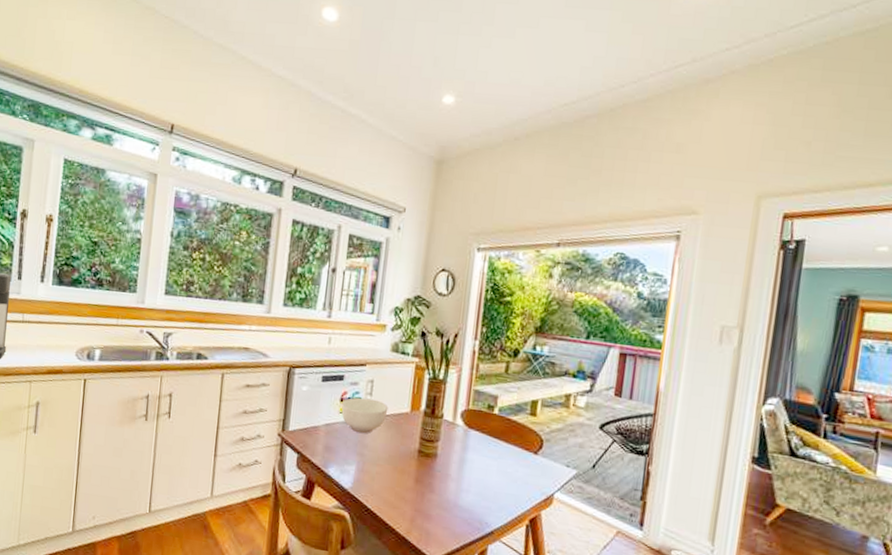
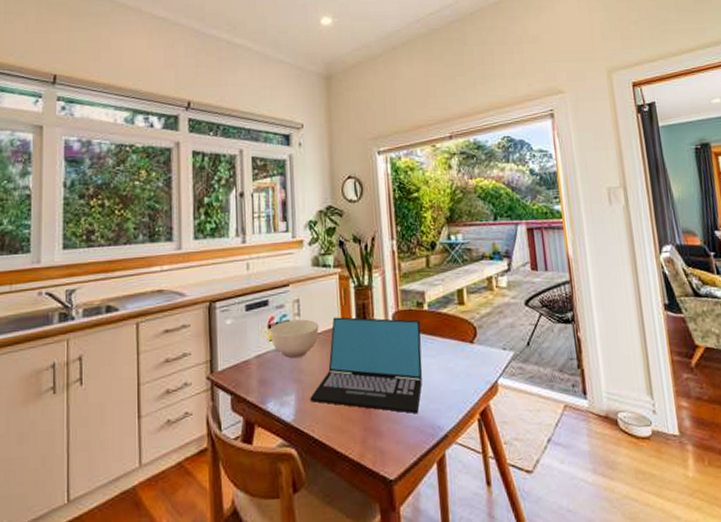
laptop: none [369,403,488,508] -> present [310,317,423,414]

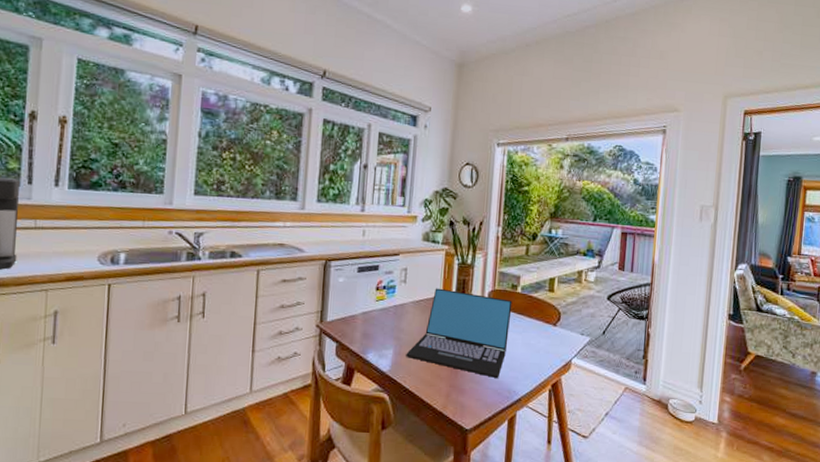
bowl: present [269,319,319,358] -> none [377,285,422,318]

